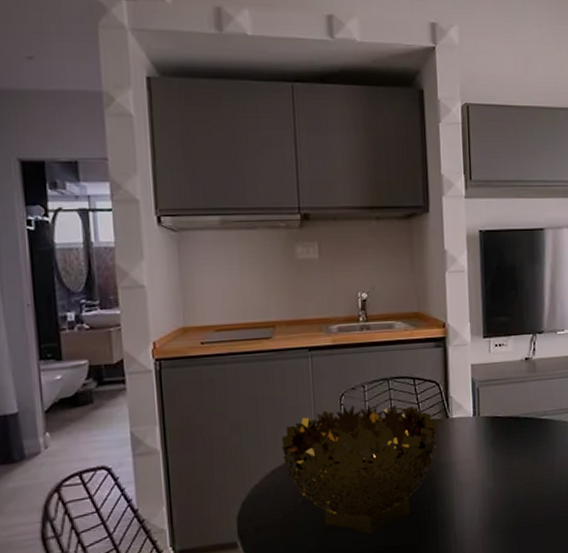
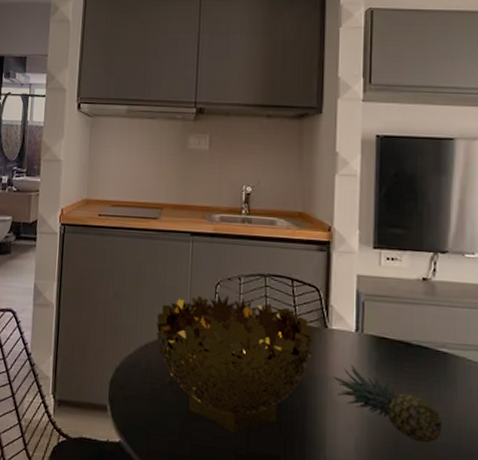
fruit: none [457,446,547,500] -> present [334,365,442,443]

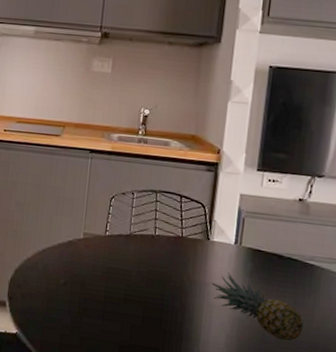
decorative bowl: present [156,294,313,434] -> none [54,206,196,329]

